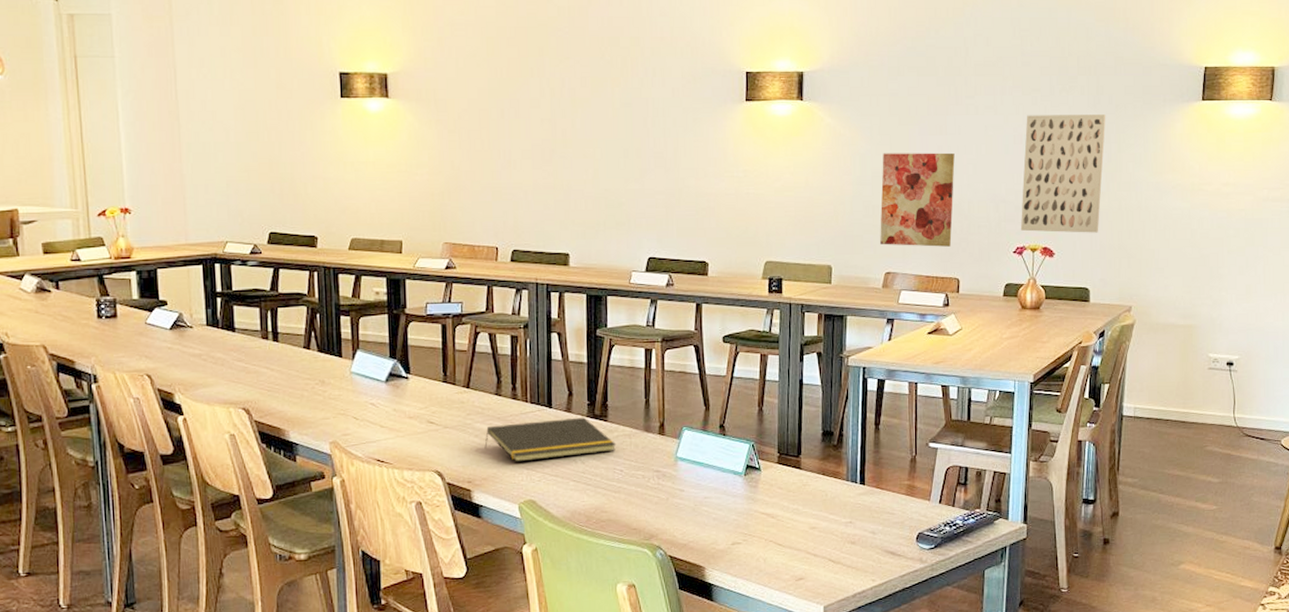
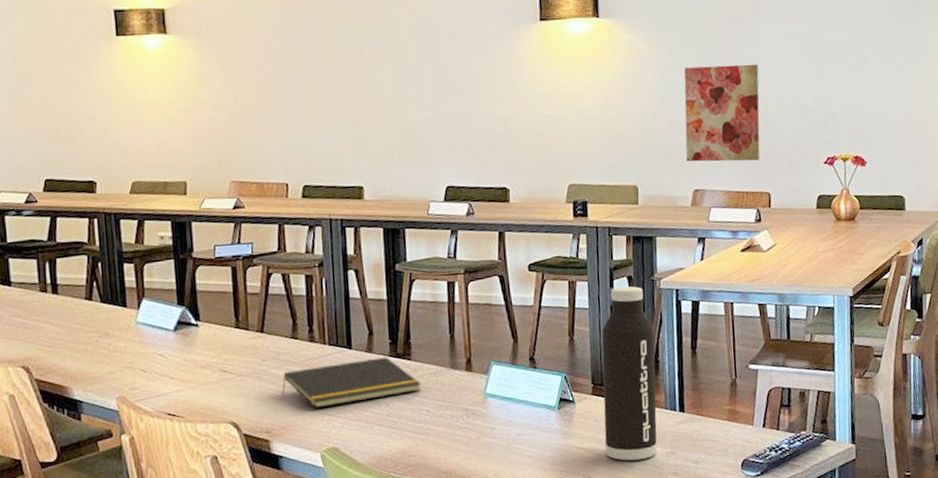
water bottle: none [787,361,840,528] -> present [602,286,657,461]
wall art: present [1020,114,1106,233] -> none [829,18,911,141]

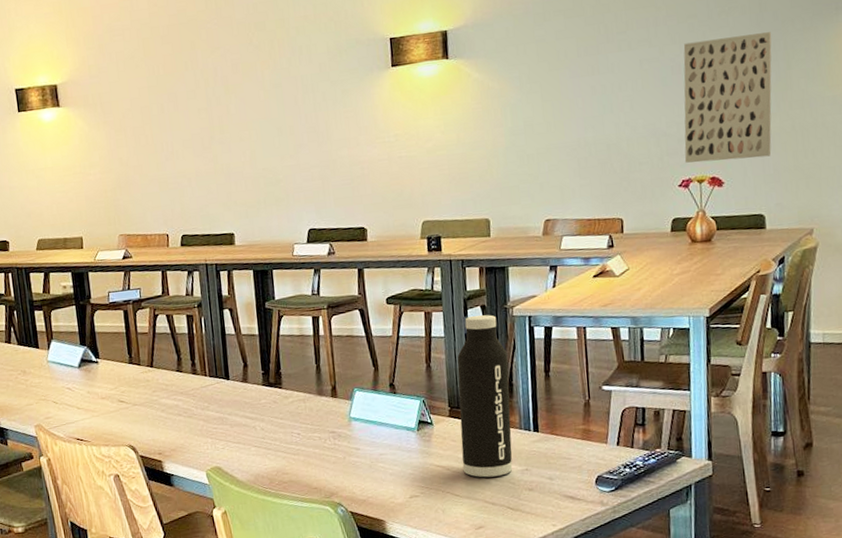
notepad: present [282,357,422,409] -> none [171,386,292,433]
wall art: present [684,64,760,162] -> none [534,92,612,193]
wall art: none [829,18,911,141] -> present [683,32,772,163]

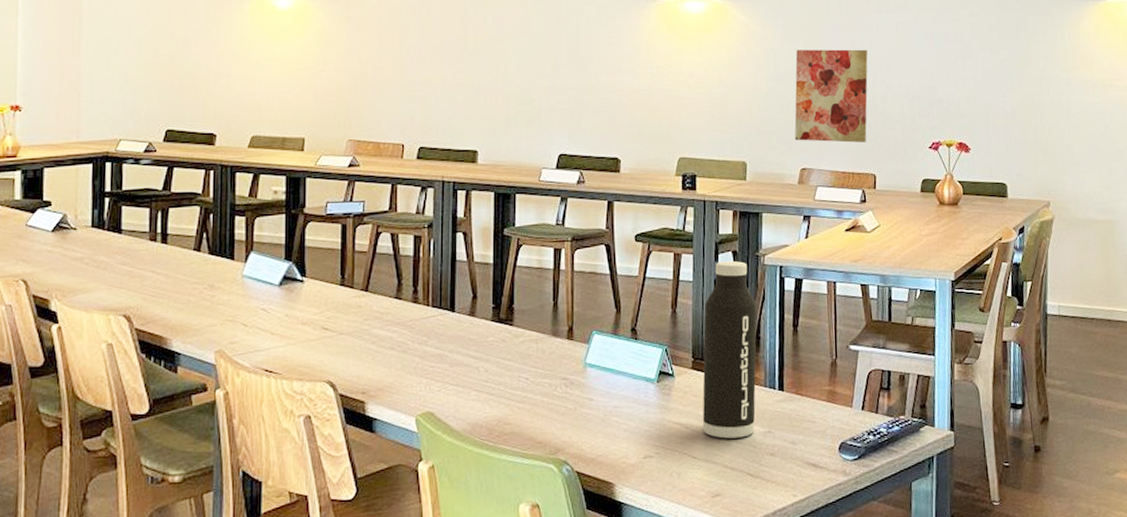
wall art: none [534,92,612,193] -> present [794,49,868,143]
wall art: present [683,32,772,163] -> none [935,12,1015,128]

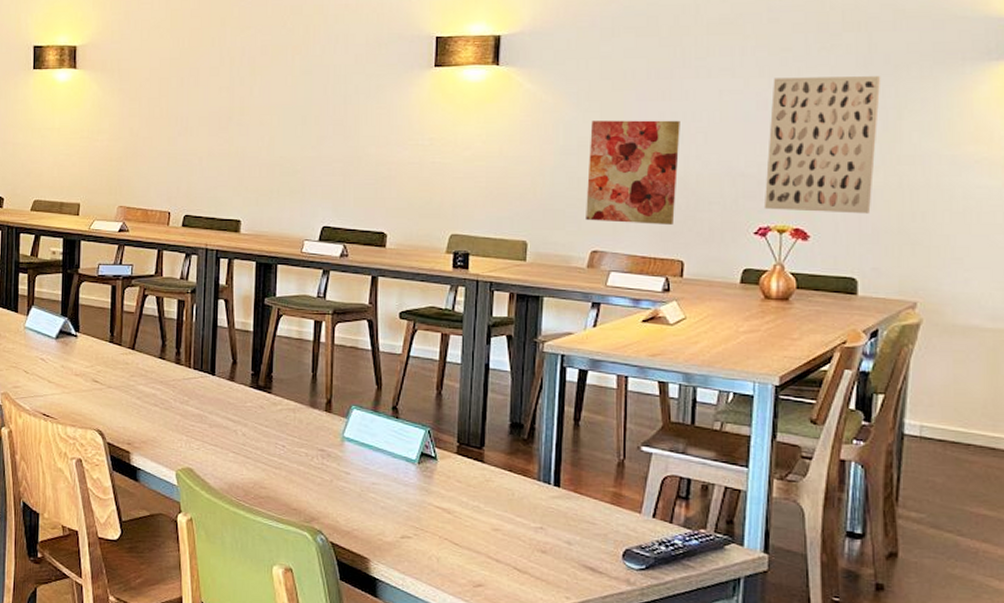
water bottle: present [702,260,757,439] -> none [466,345,532,531]
wall art: none [935,12,1015,128] -> present [763,76,881,214]

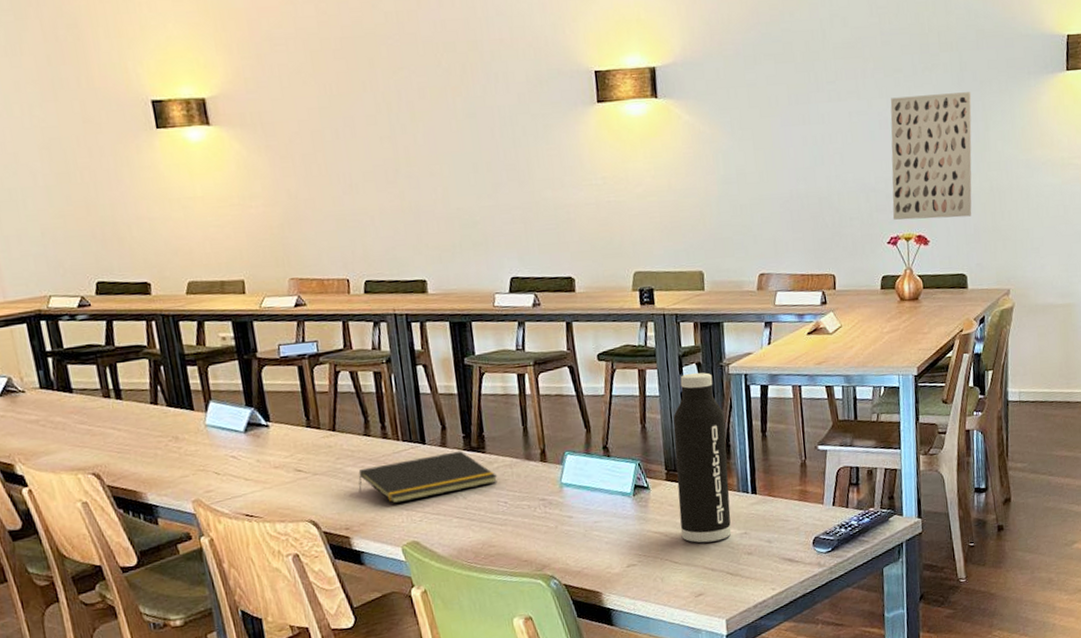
notepad: none [145,387,280,428] -> present [358,451,498,504]
water bottle: none [466,345,532,531] -> present [673,372,732,543]
wall art: present [586,120,680,225] -> none [746,143,824,246]

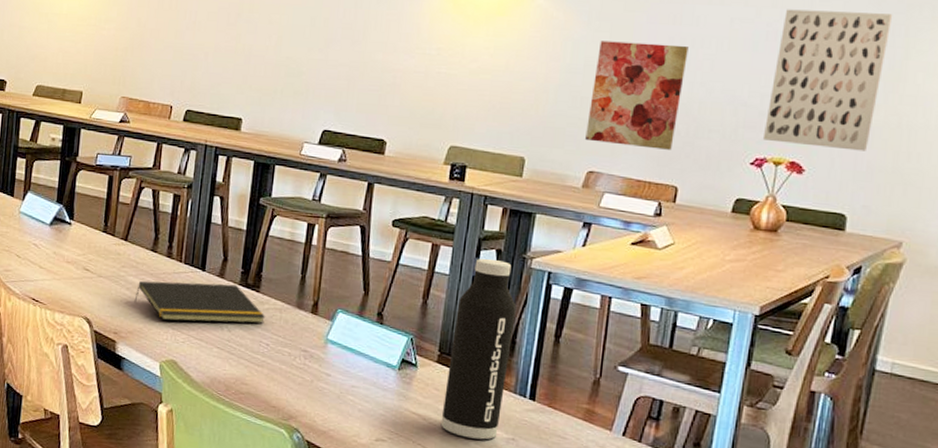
wall art: none [746,143,824,246] -> present [585,41,689,150]

